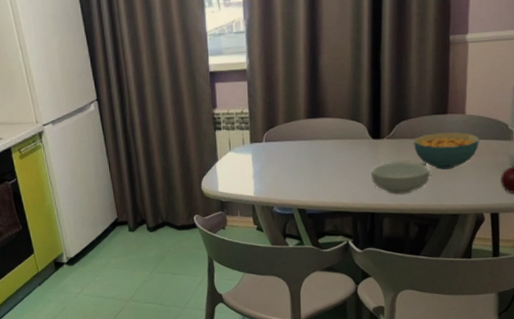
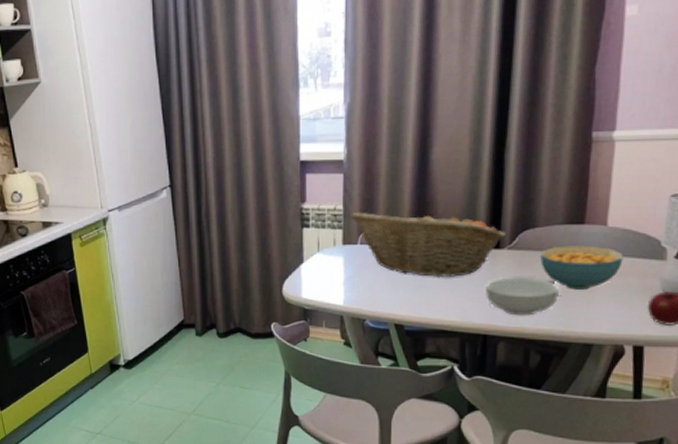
fruit basket: none [256,108,386,167] -> present [351,209,507,278]

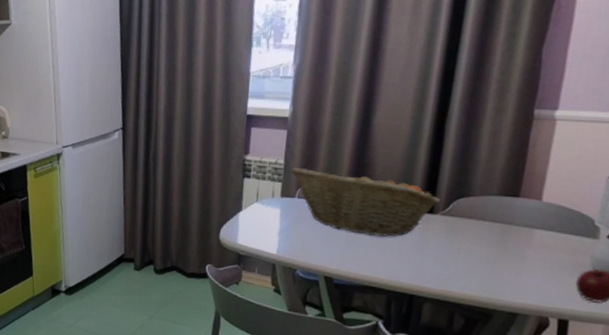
cereal bowl: present [486,277,560,316] -> none [415,241,489,281]
cereal bowl: present [540,246,624,290] -> none [472,216,556,261]

